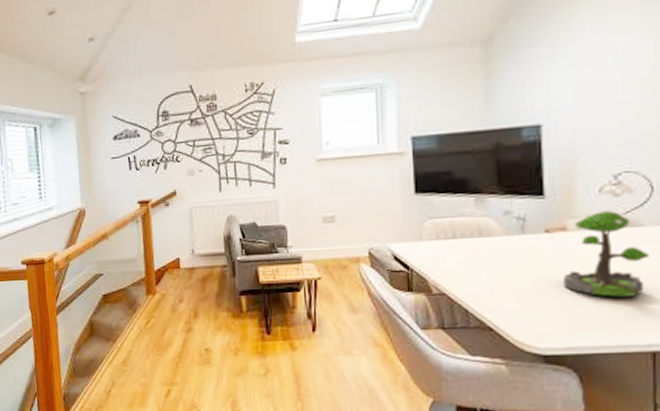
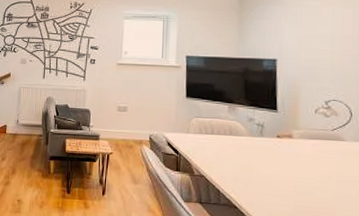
plant: present [562,210,649,297] -> none [288,126,349,193]

